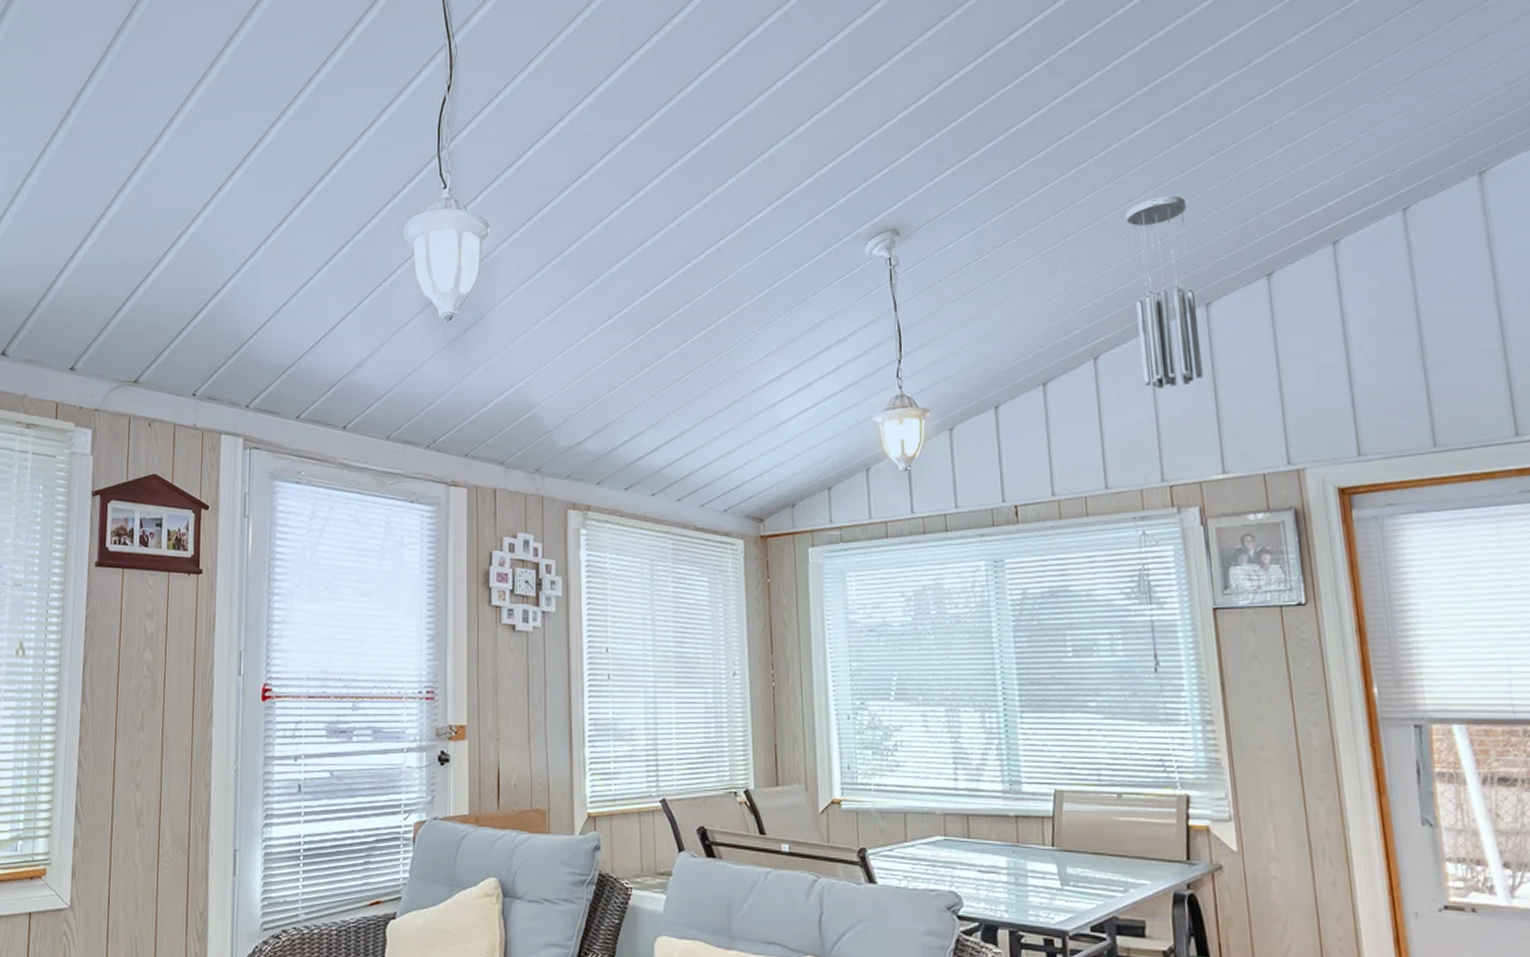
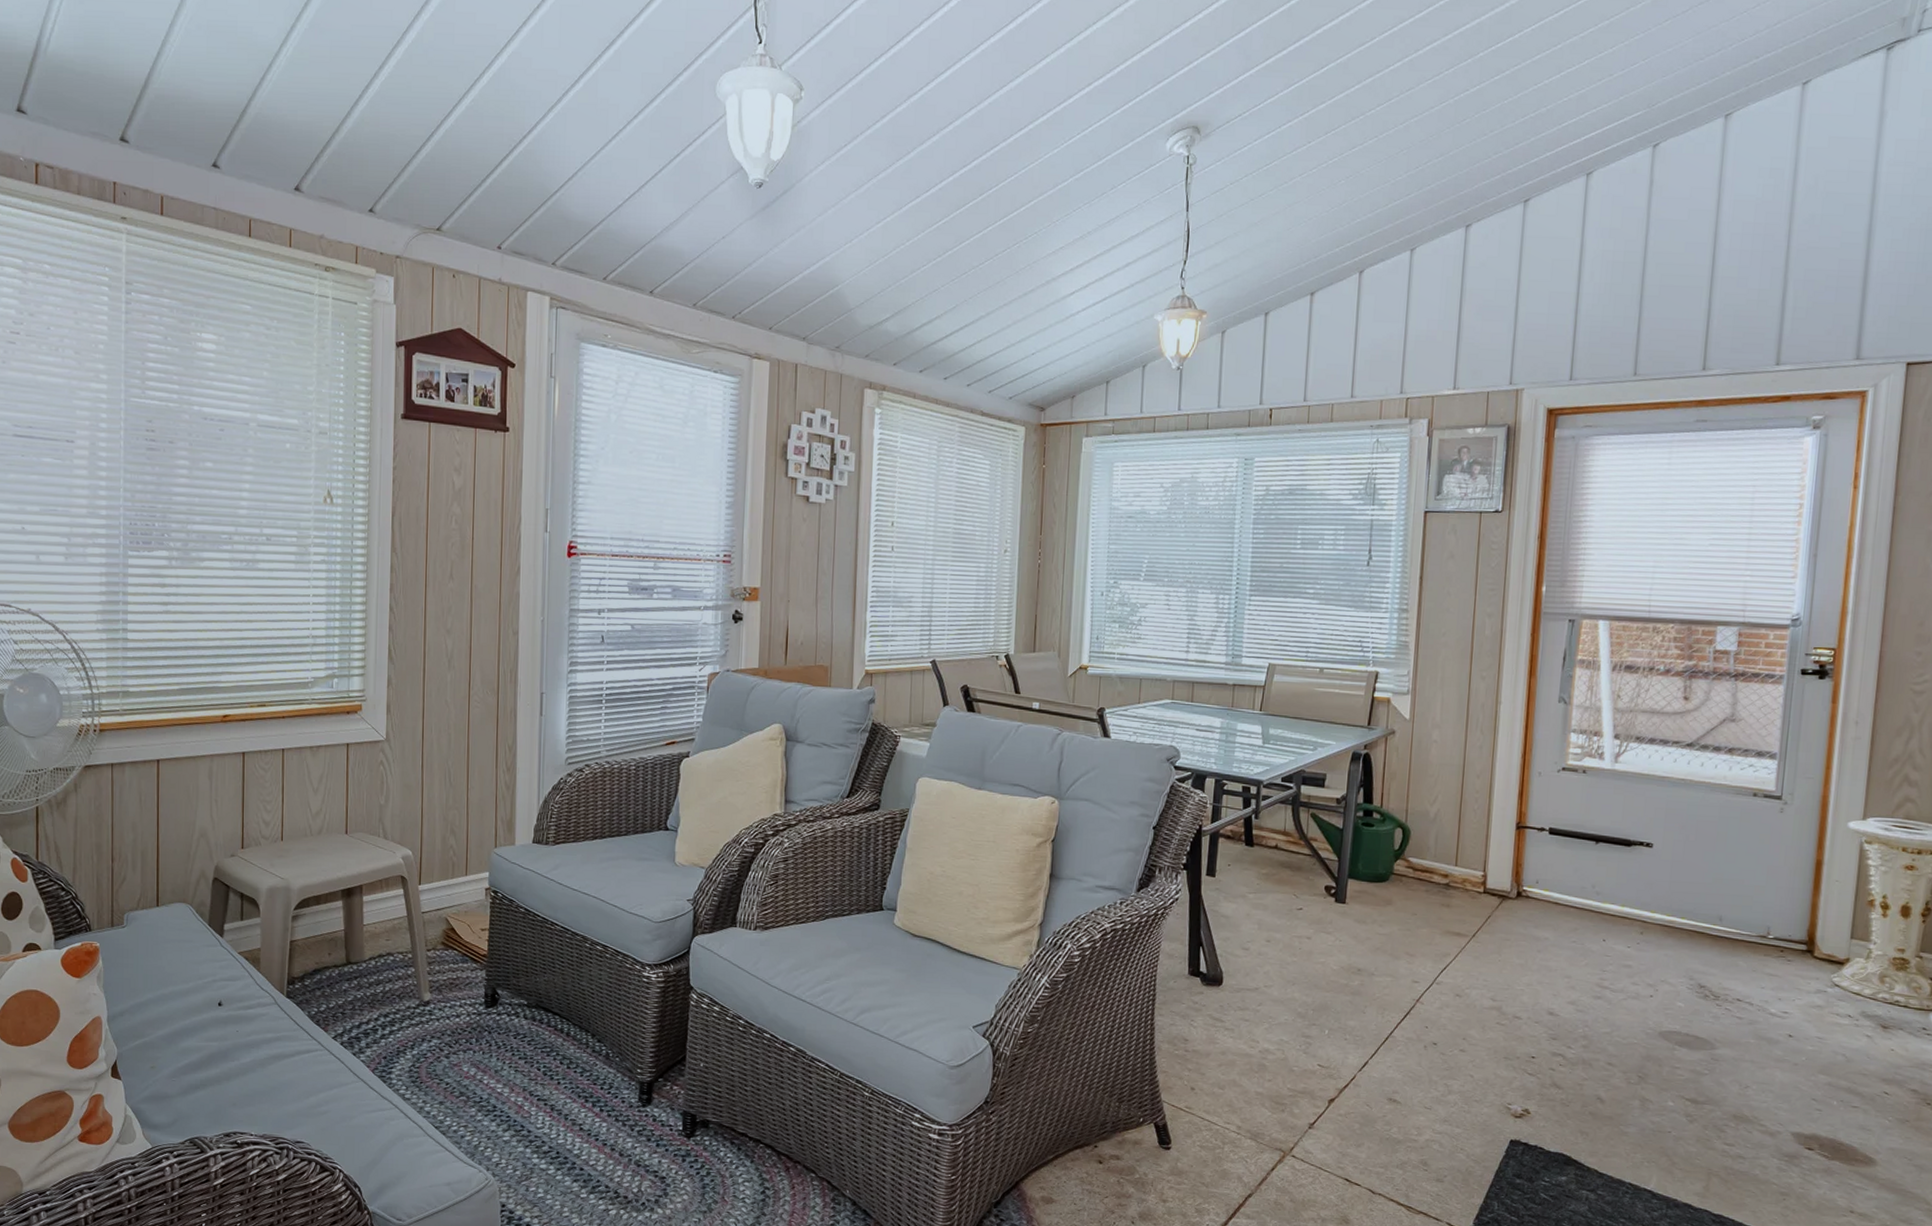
wind chime: present [1125,196,1203,389] -> none [1399,114,1466,306]

